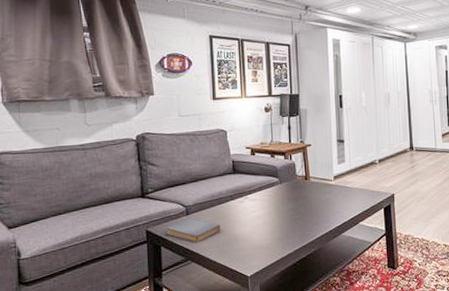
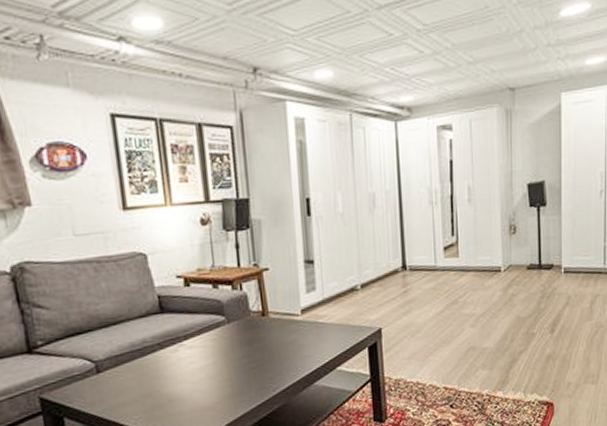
book: present [166,217,221,242] -> none [68,376,148,409]

